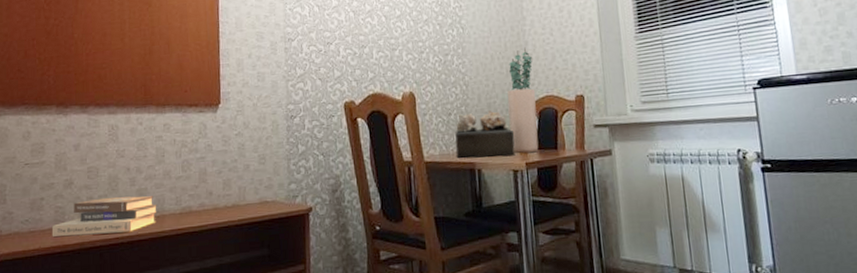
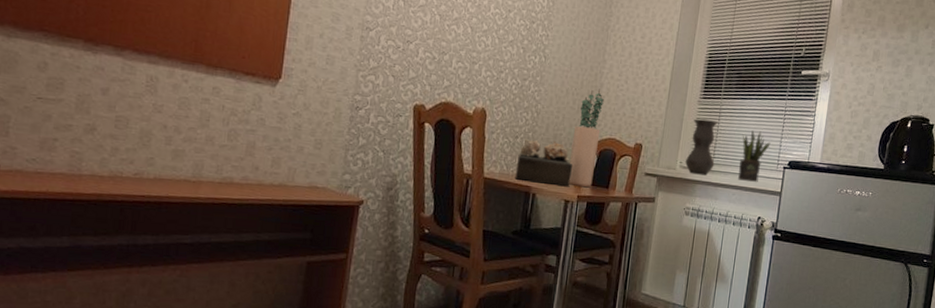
books: present [51,196,157,238] -> none [63,150,194,192]
vase: none [635,54,671,116] -> present [685,119,718,176]
potted plant: none [694,54,730,113] -> present [738,130,771,183]

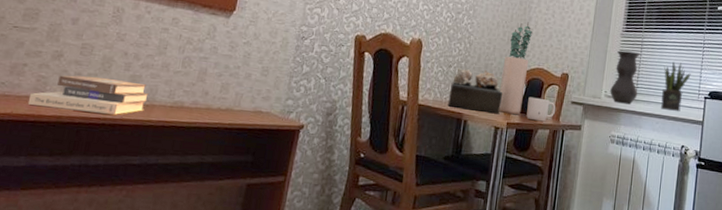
books: none [63,150,194,192] -> present [27,75,149,115]
mug: none [598,168,629,194] -> present [526,96,556,122]

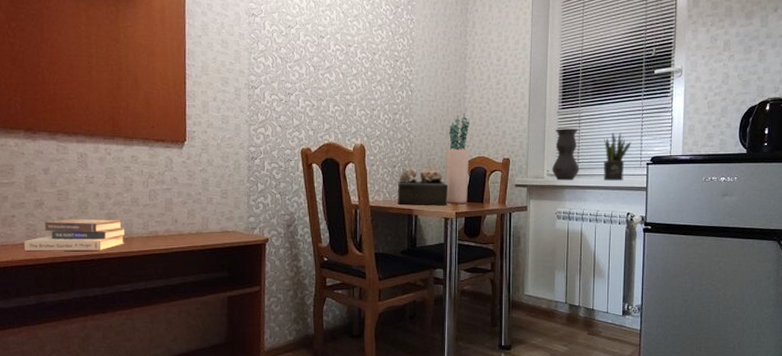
mug: present [526,96,556,122] -> none [473,185,501,207]

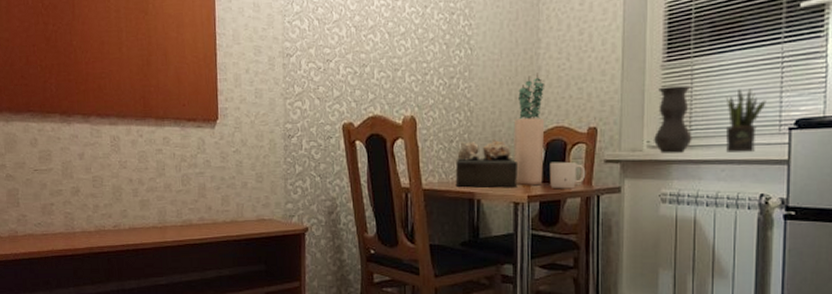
books: present [24,218,126,252] -> none [62,206,160,241]
mug: none [473,185,501,207] -> present [550,161,586,189]

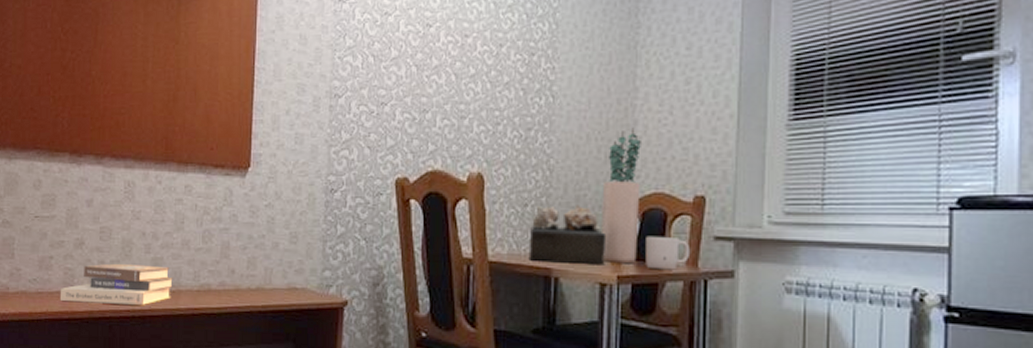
books: none [62,206,160,241] -> present [60,263,173,305]
vase: present [654,86,692,154] -> none [777,150,825,232]
potted plant: present [725,88,766,154] -> none [867,157,920,237]

